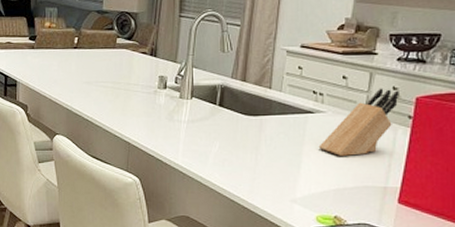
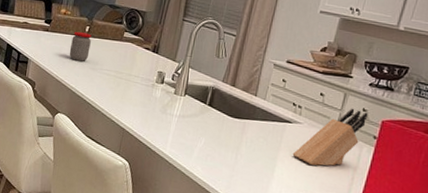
jar: none [59,44,82,76] -> present [69,31,92,62]

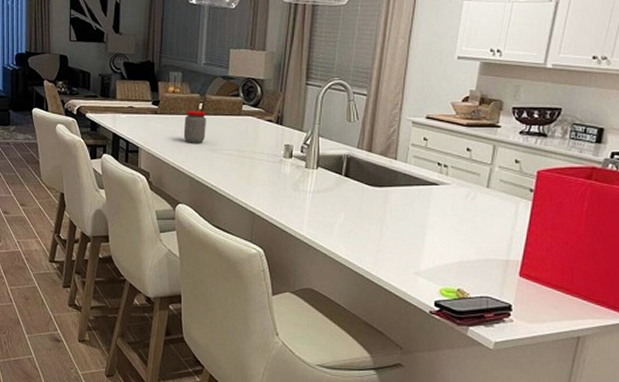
knife block: present [292,108,368,166] -> none [442,161,521,228]

